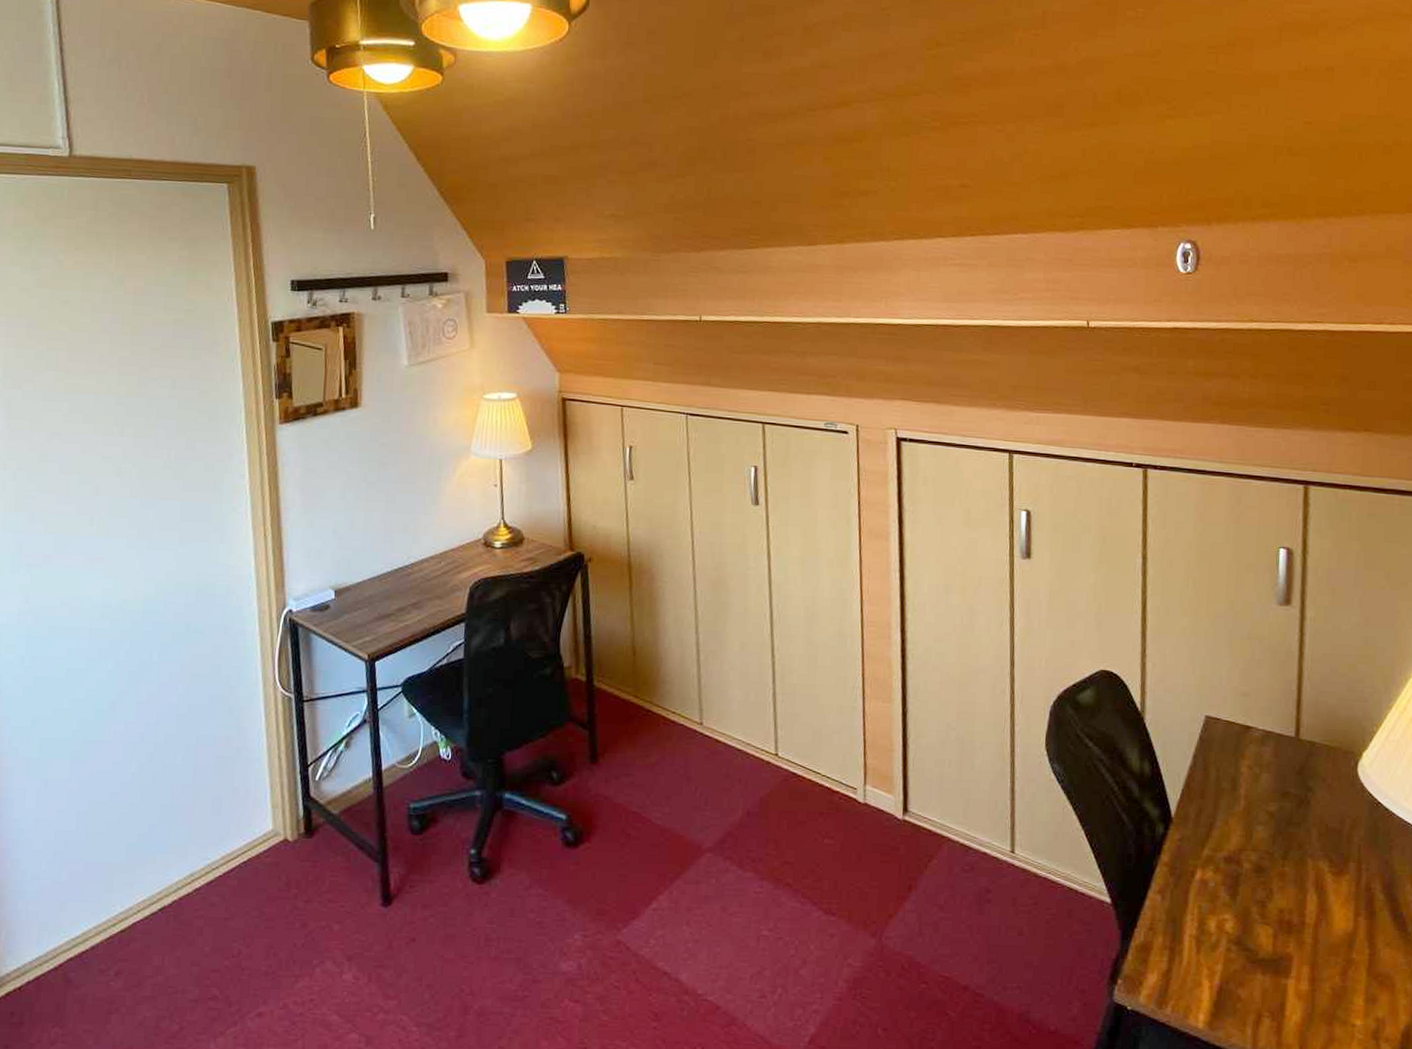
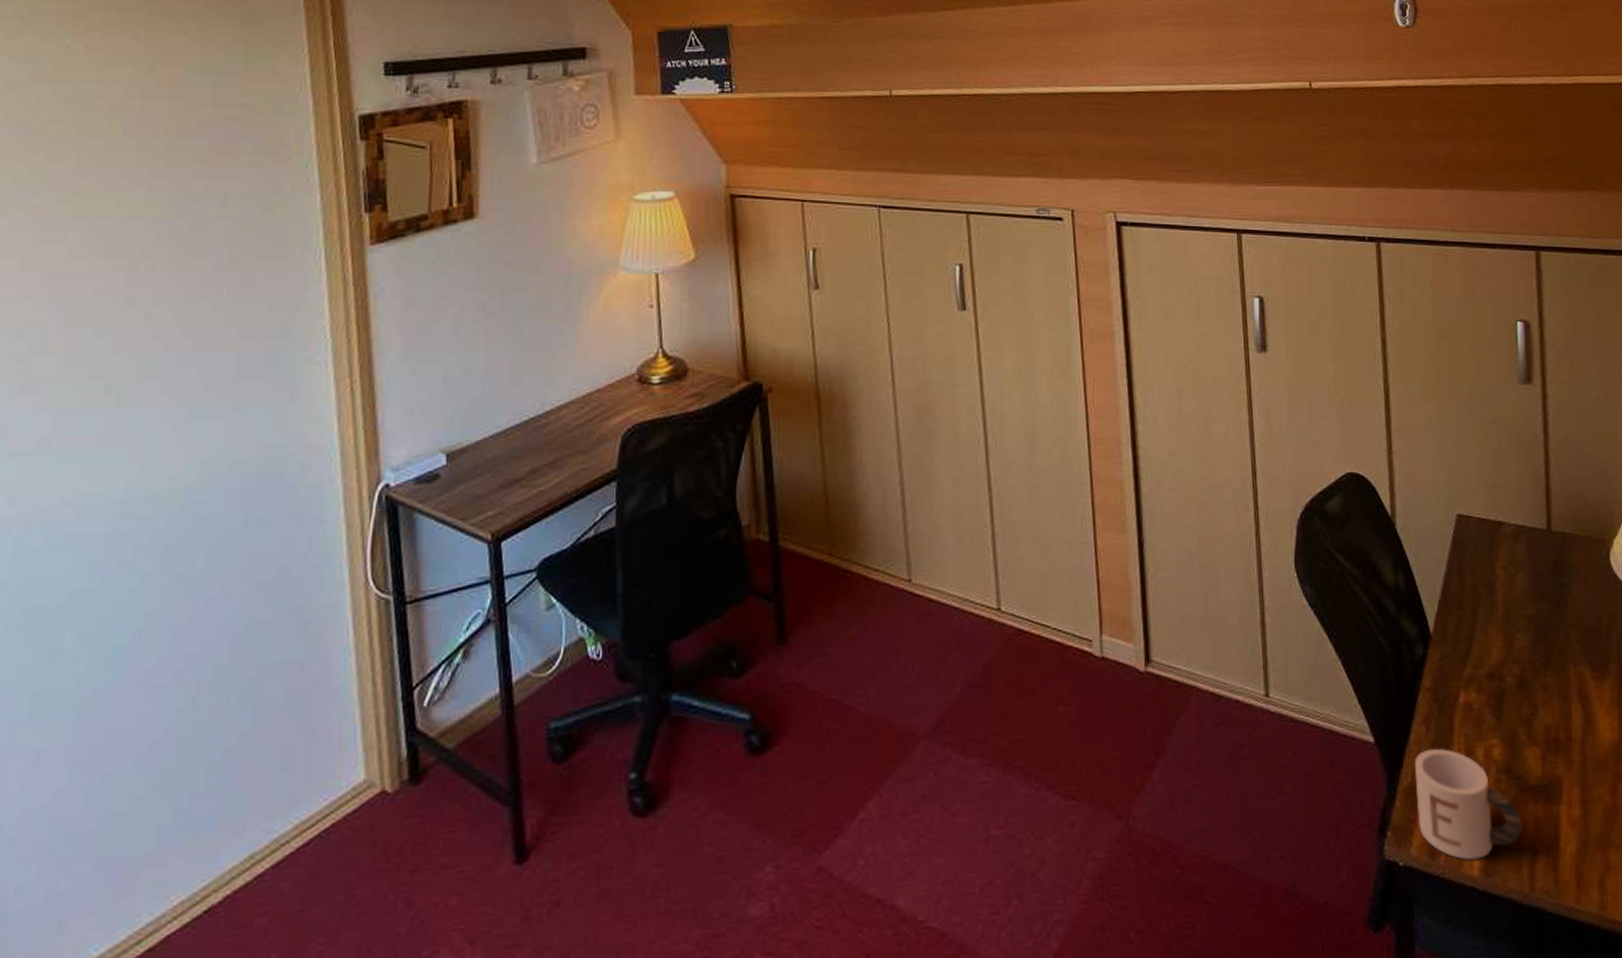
mug: none [1147,915,1249,1014] -> present [1414,748,1522,861]

